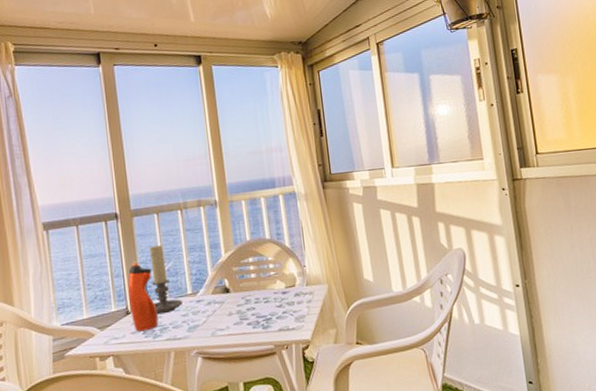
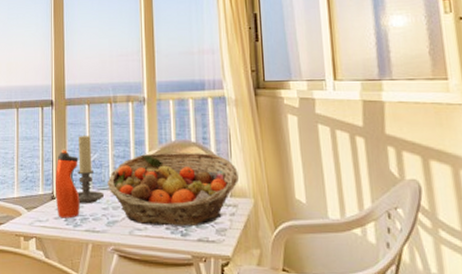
fruit basket: none [184,247,313,325] -> present [107,152,239,227]

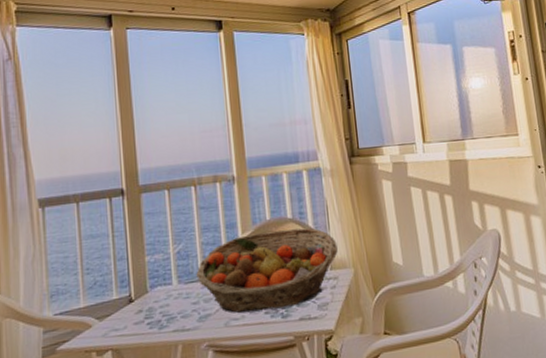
water bottle: present [55,149,80,219] -> none [132,243,166,323]
candle holder: present [77,135,104,204] -> none [158,224,193,303]

